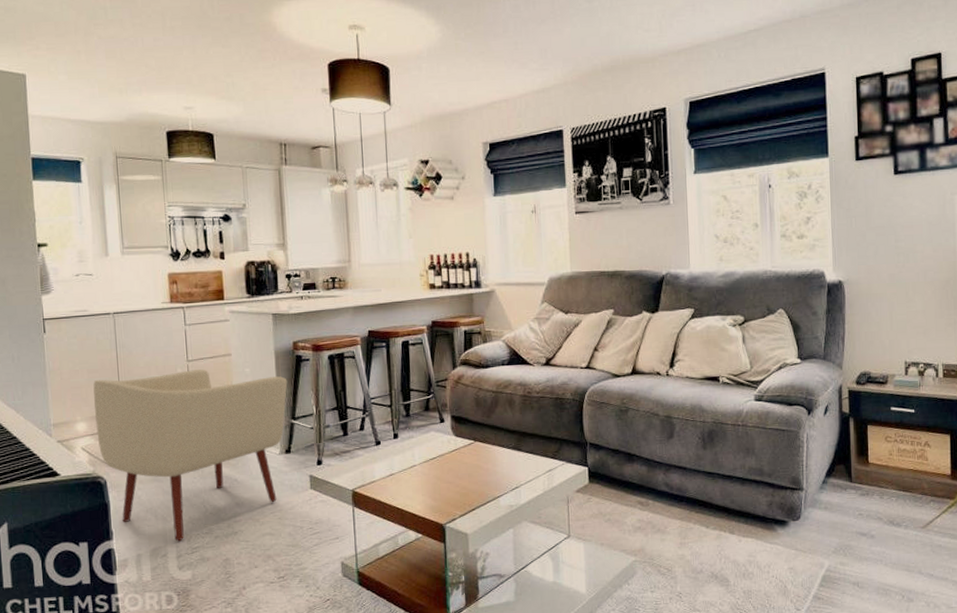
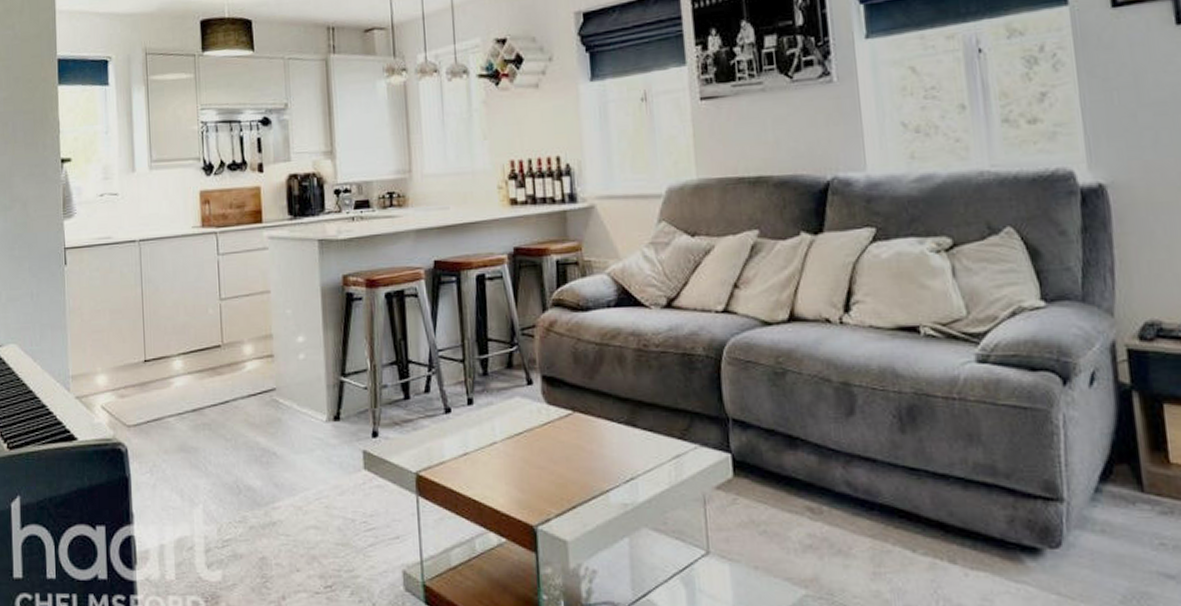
armchair: present [93,369,288,542] -> none [116,310,336,531]

